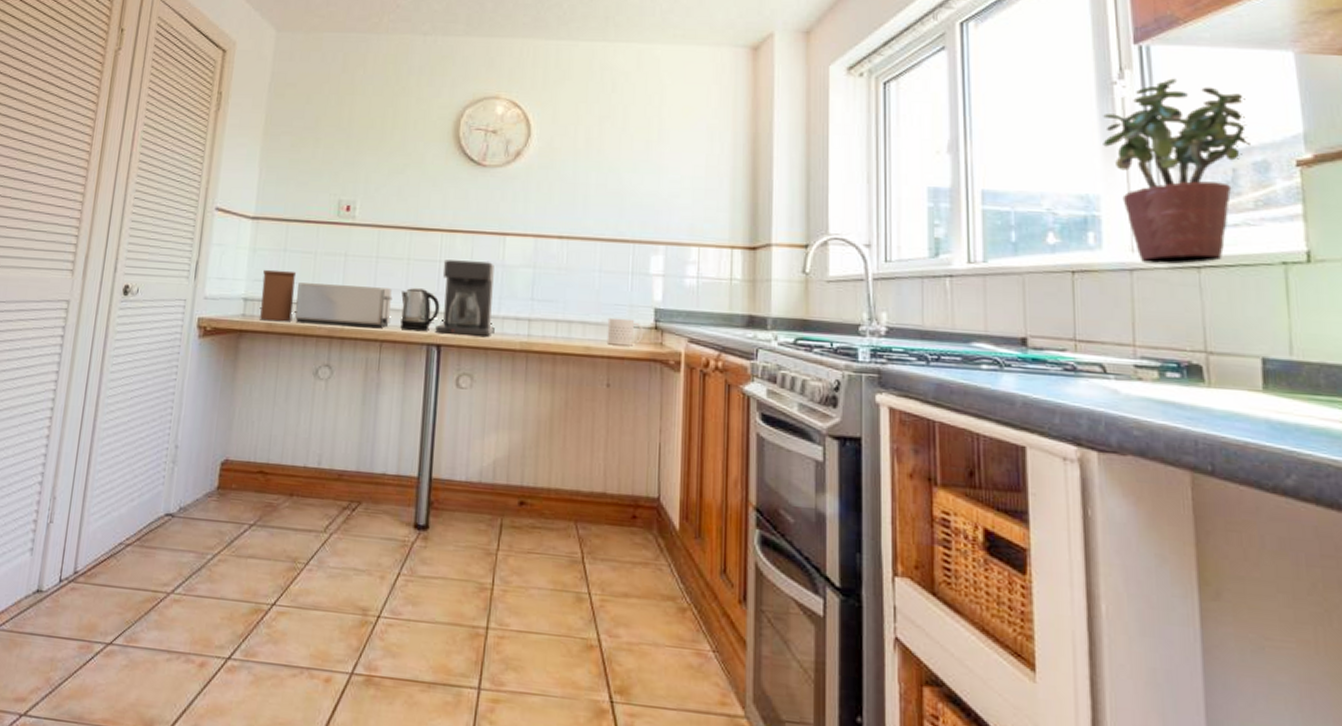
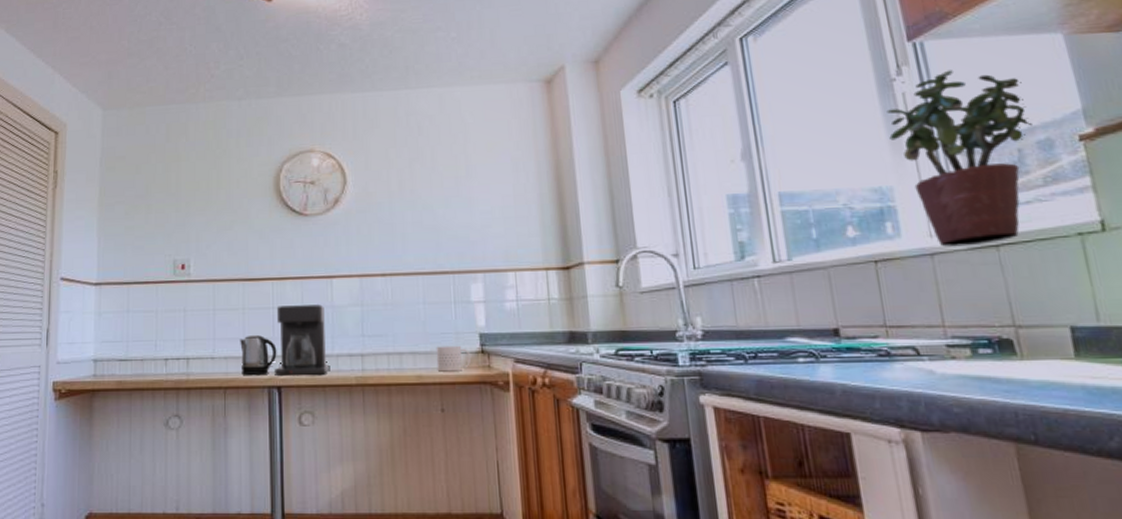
canister: present [260,269,297,322] -> none [109,330,141,379]
toaster: present [295,283,393,329] -> none [143,338,232,378]

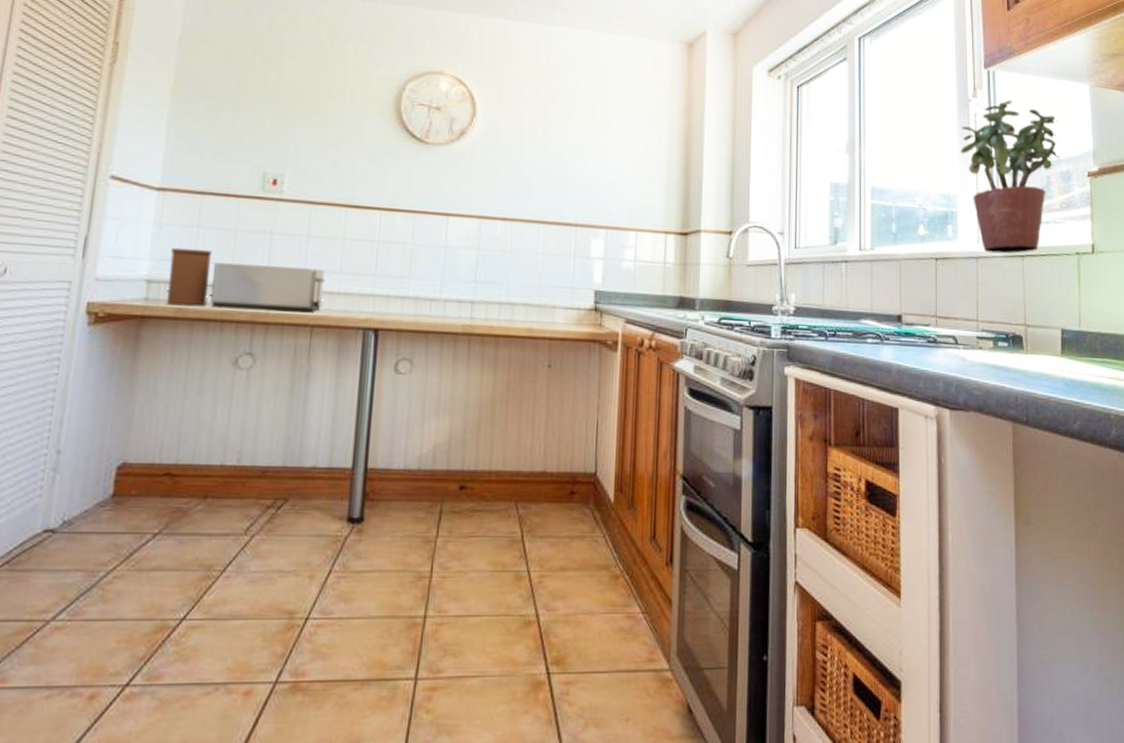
canister: none [109,330,141,379] -> present [167,247,213,306]
toaster: none [143,338,232,378] -> present [211,263,326,313]
kettle: present [240,334,277,375] -> none [334,268,378,314]
coffee maker: present [275,304,329,377] -> none [372,240,437,321]
mug: present [436,345,471,372] -> none [548,299,583,328]

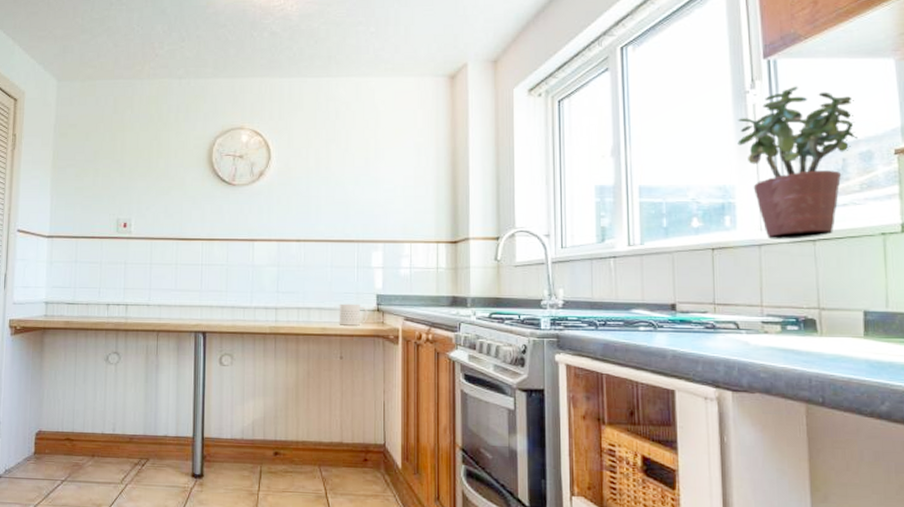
canister: present [167,247,213,306] -> none [59,278,87,320]
toaster: present [211,263,326,313] -> none [87,287,165,321]
mug: none [548,299,583,328] -> present [339,303,367,326]

